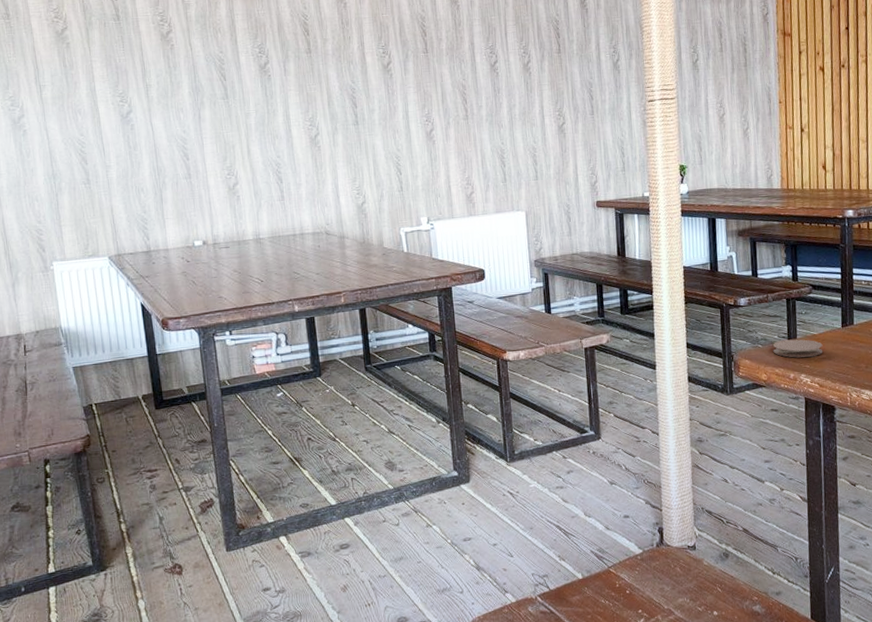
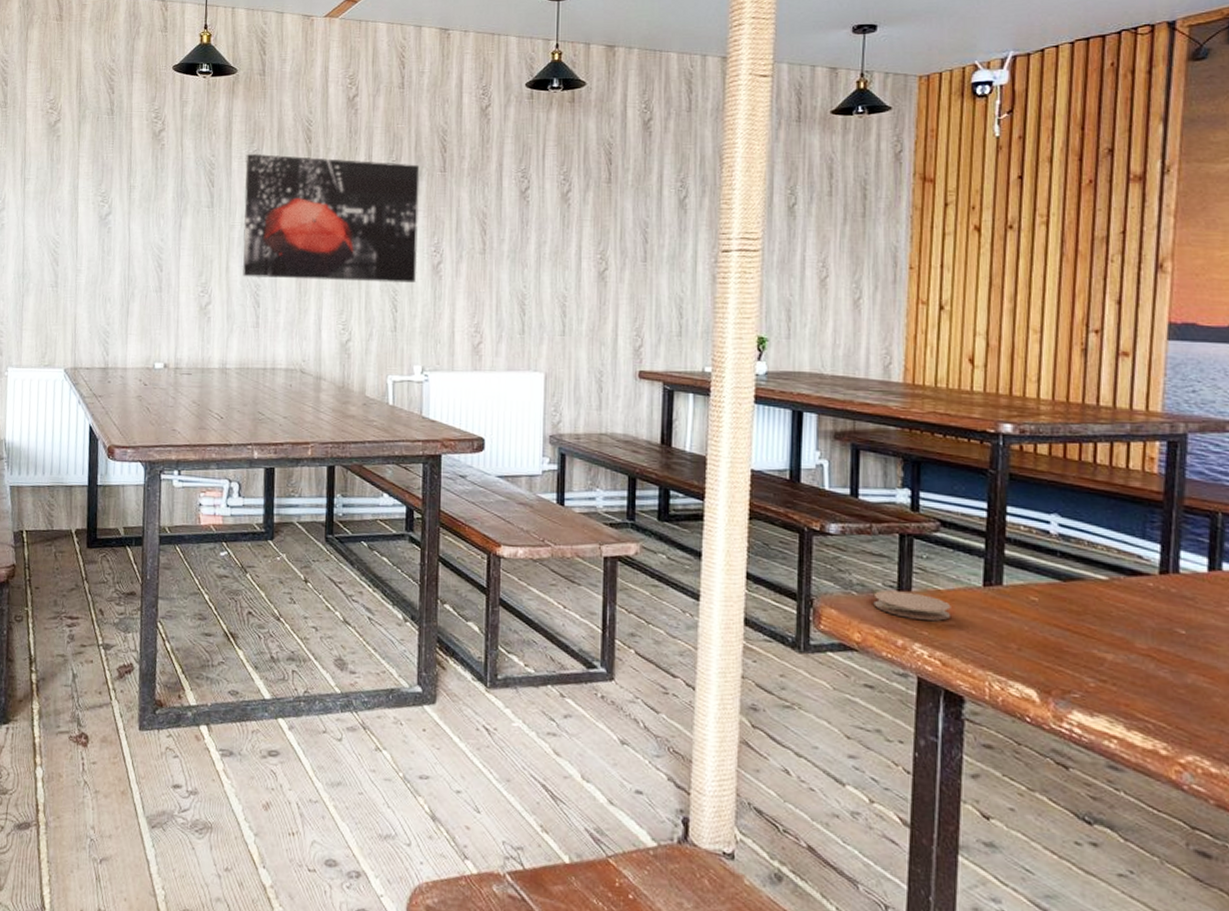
wall art: none [252,47,414,158] -> present [242,153,420,283]

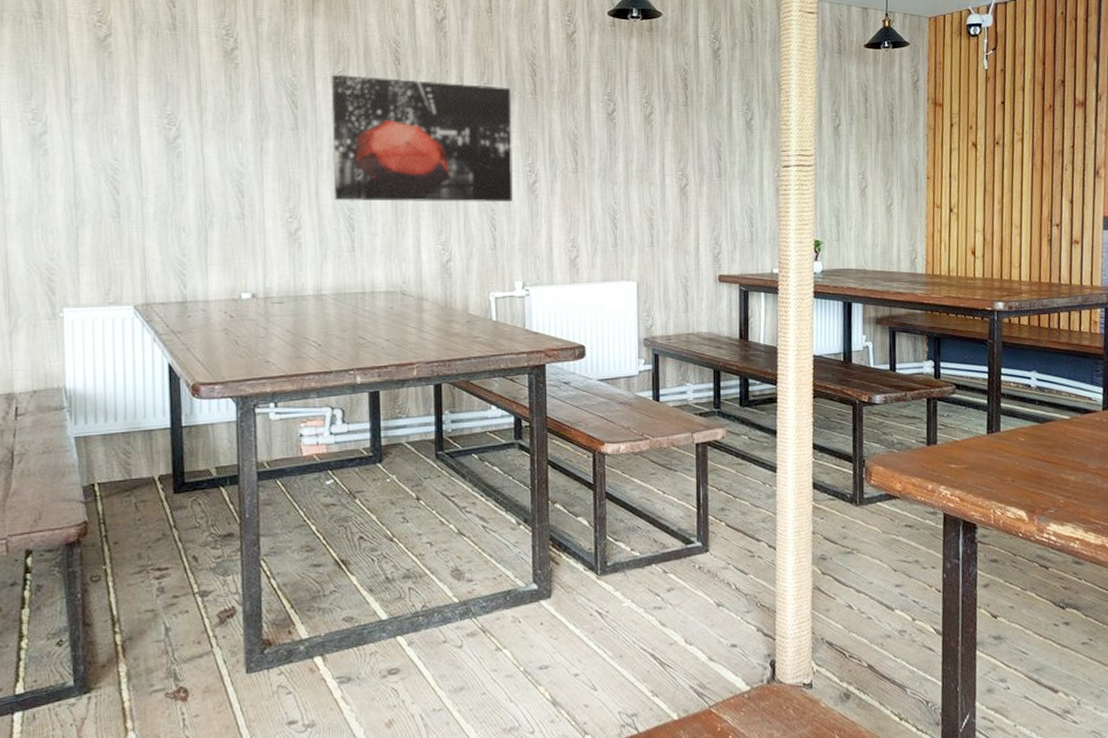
coaster: present [873,590,952,621] -> none [909,445,966,467]

